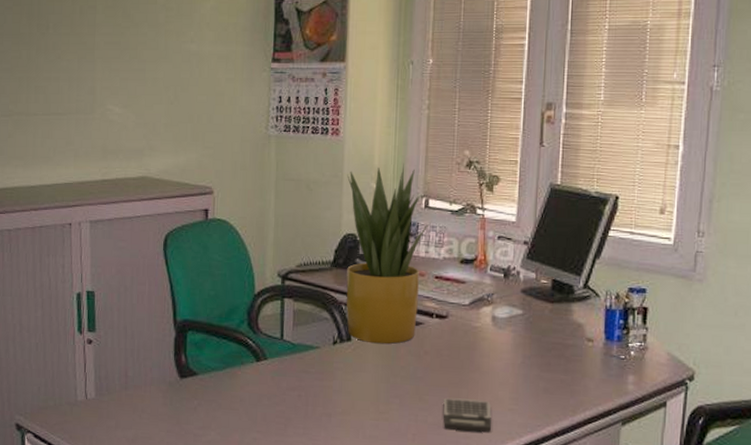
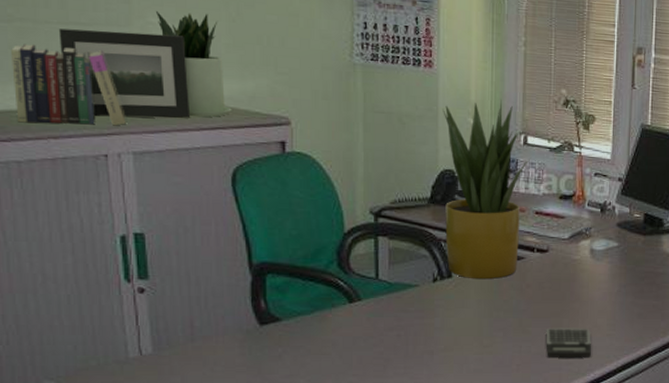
books: none [9,133,87,199] -> present [11,44,126,126]
picture frame: none [43,118,135,192] -> present [58,29,191,119]
planter: none [113,99,167,189] -> present [156,10,232,117]

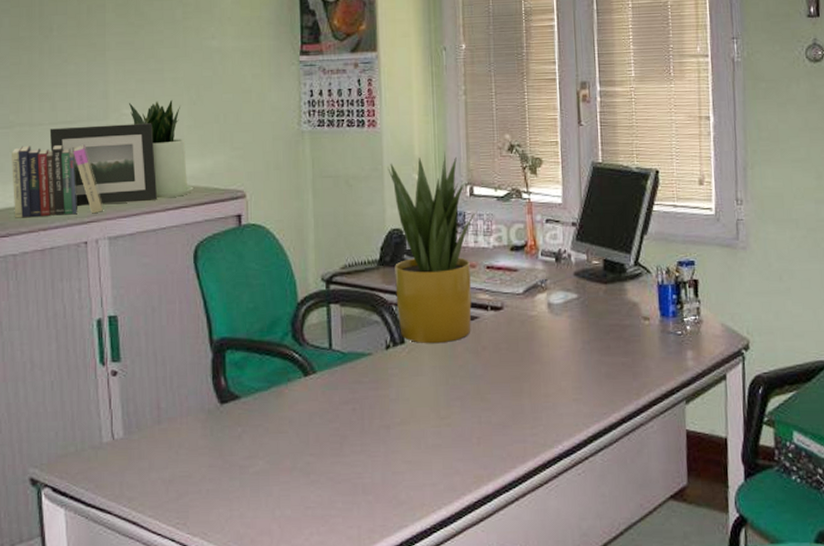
calculator: present [546,328,591,358] -> none [506,393,557,429]

